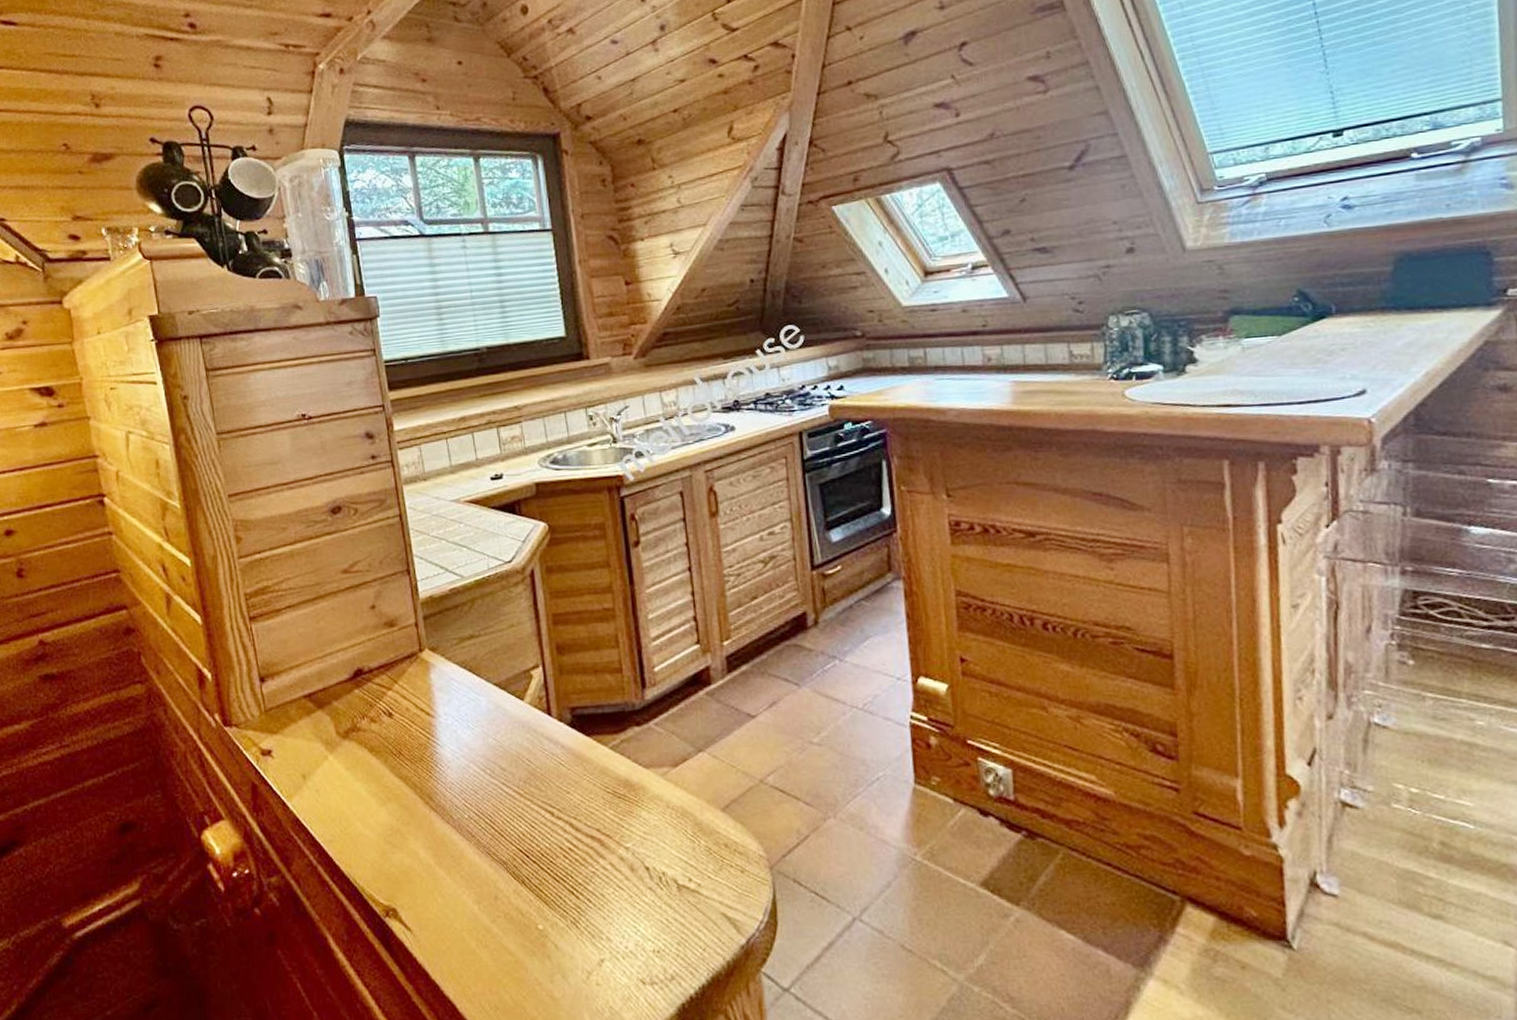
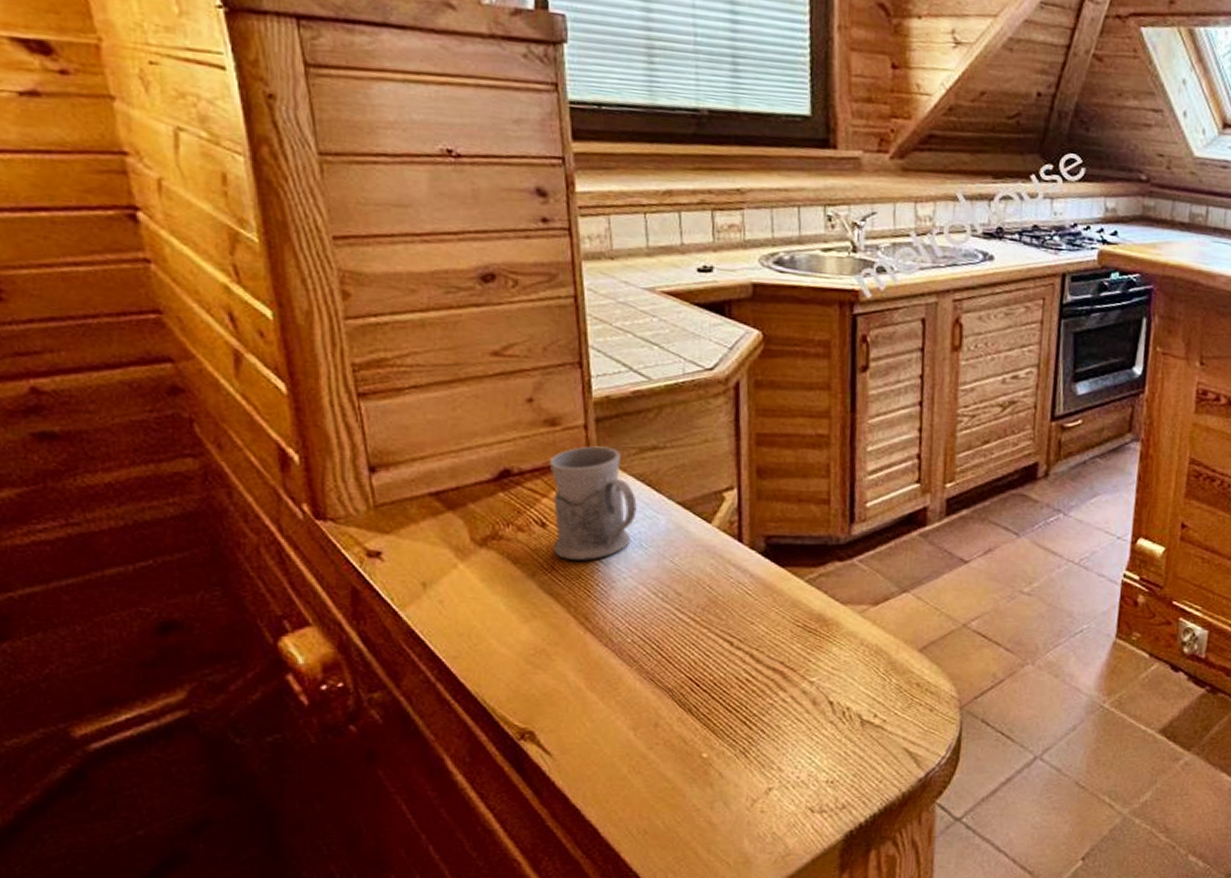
mug: none [391,640,462,745] -> present [549,446,637,560]

